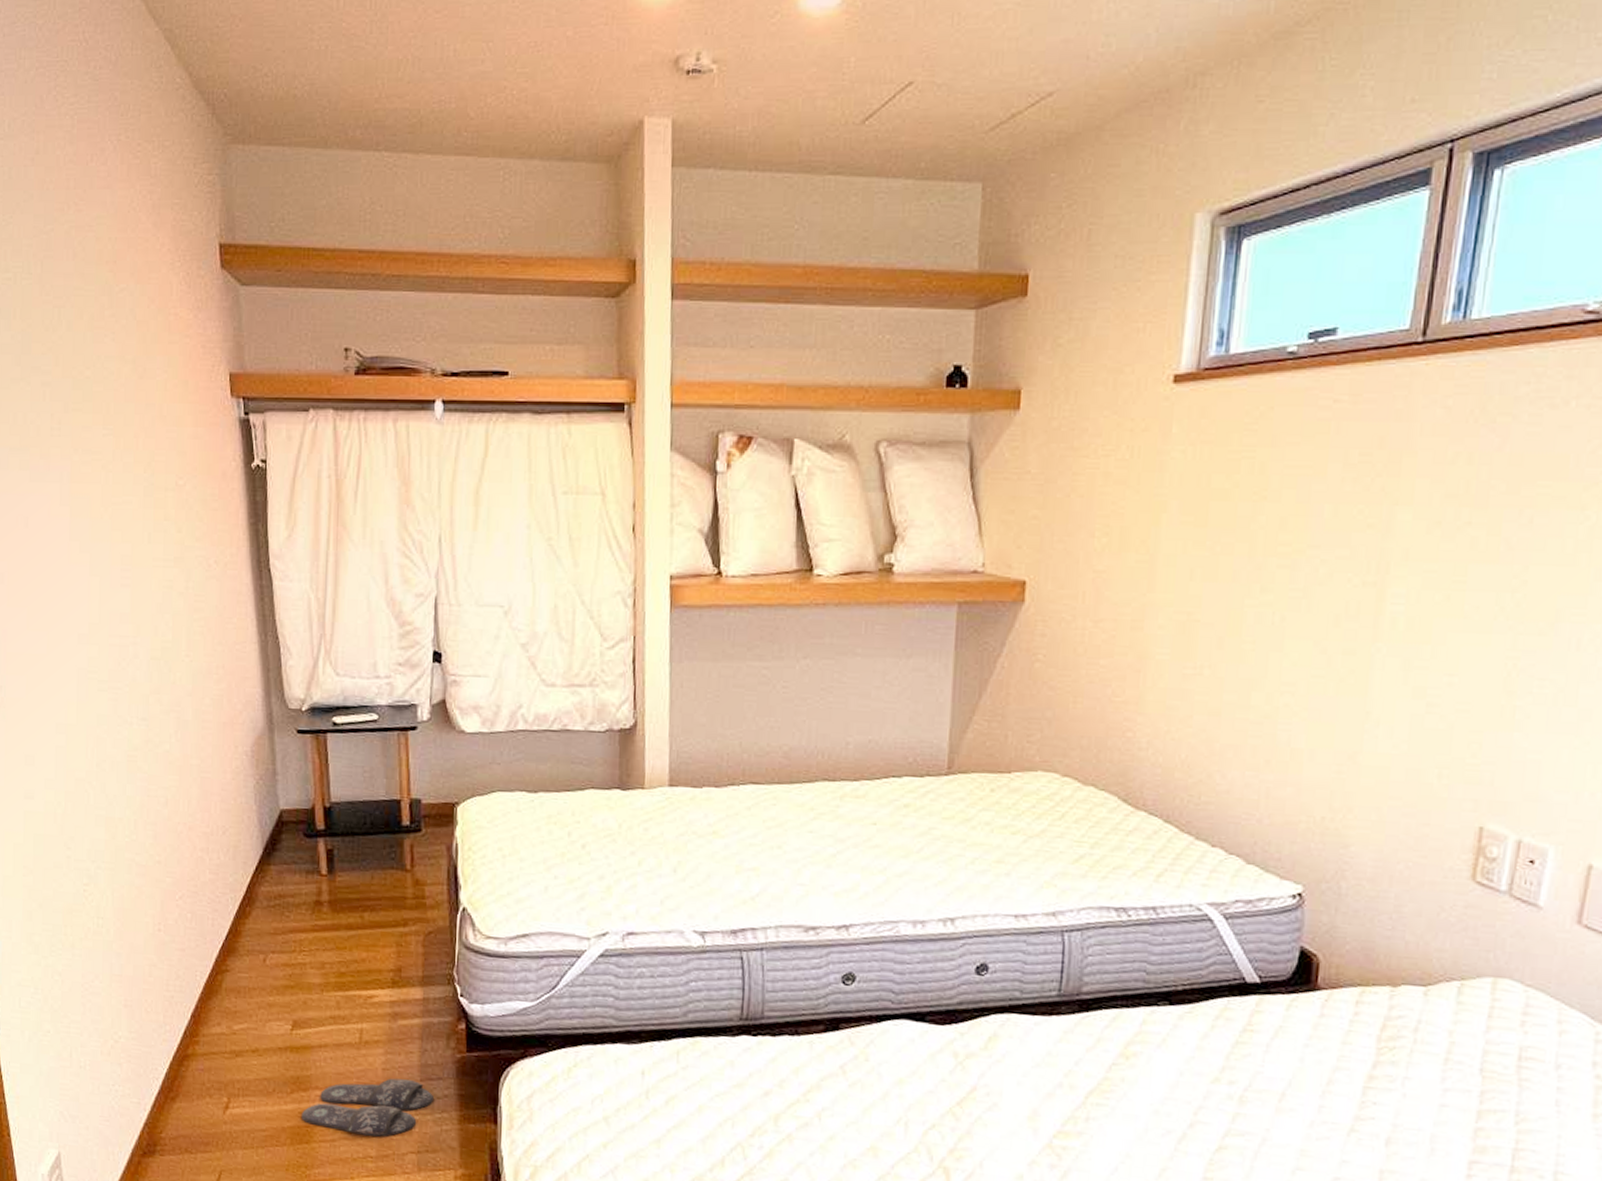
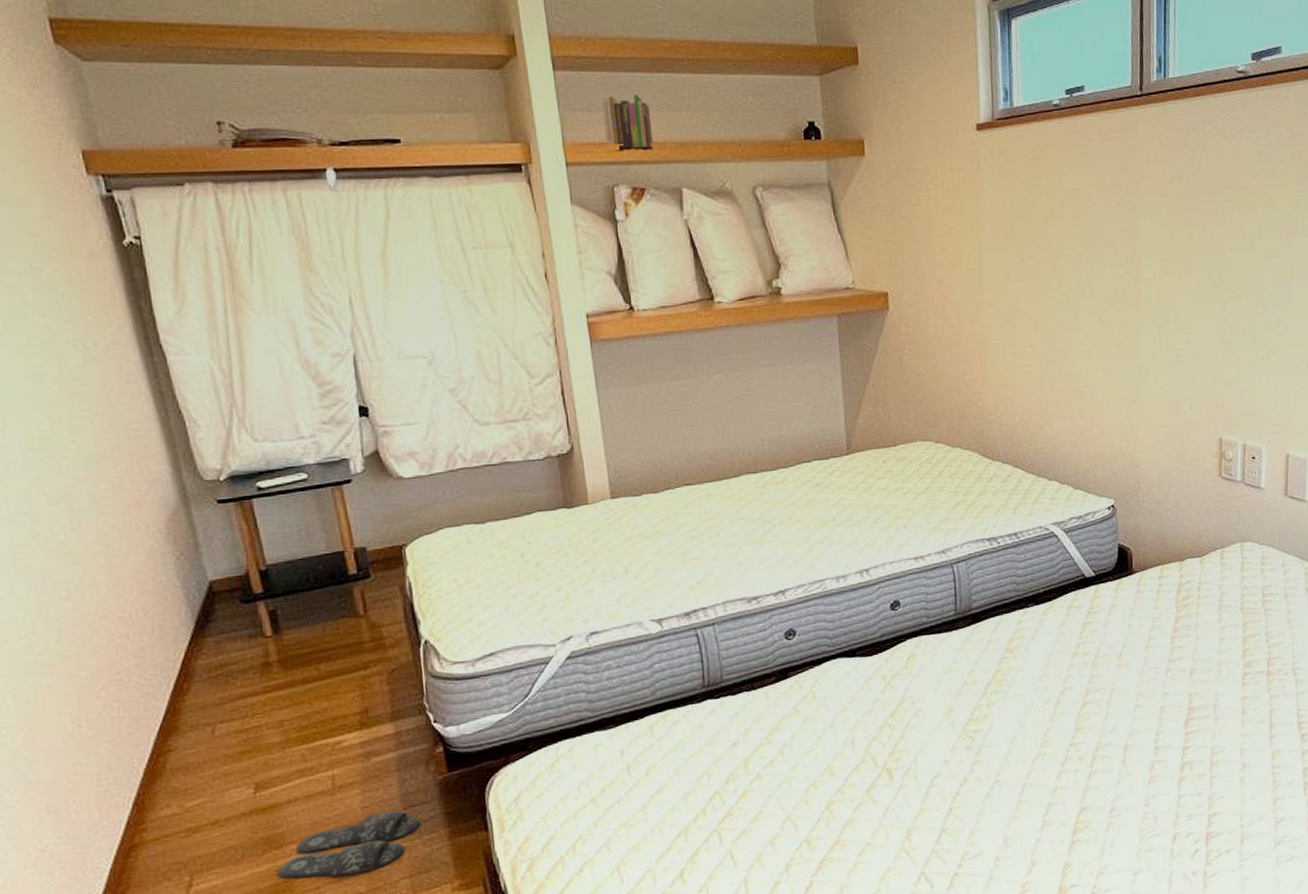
books: none [717,329,771,393] -> present [601,95,654,151]

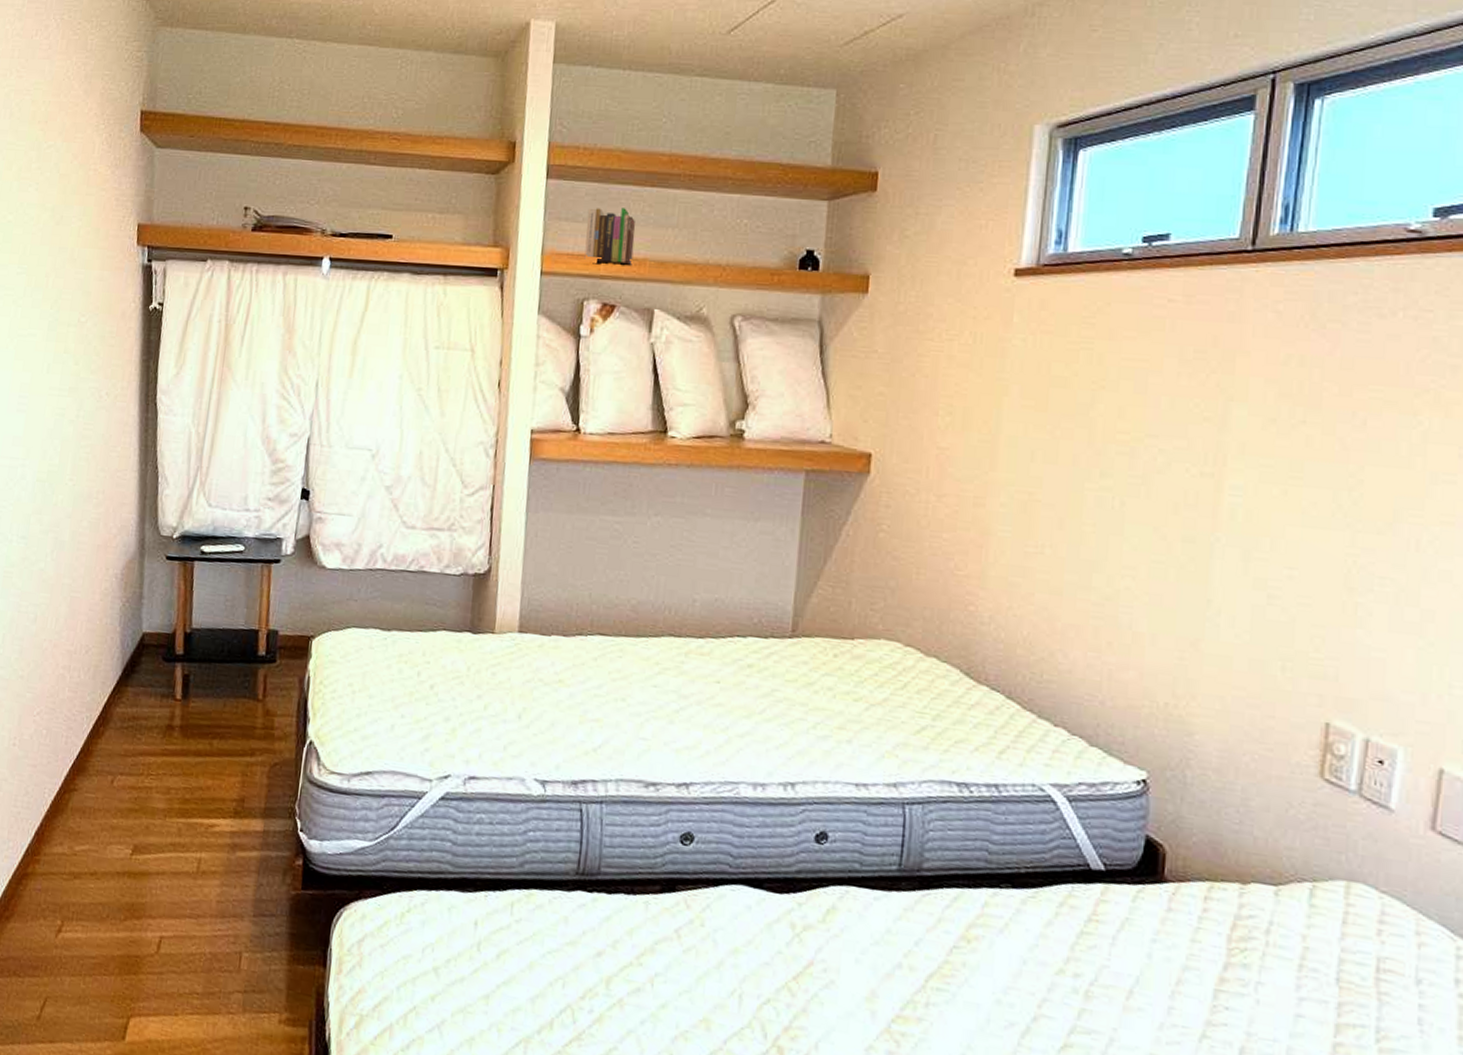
slippers: present [277,811,420,879] -> none [131,911,265,973]

